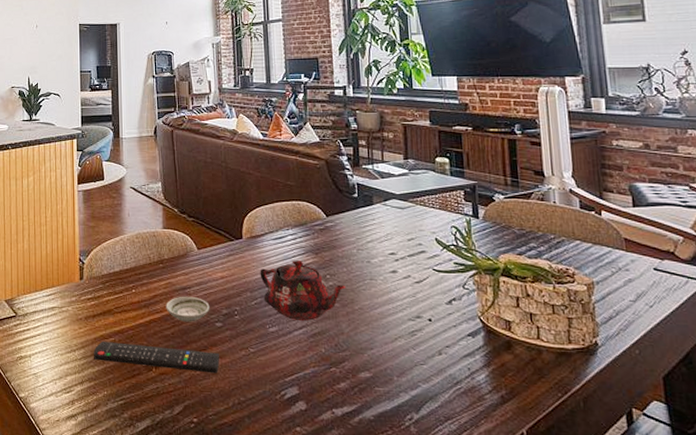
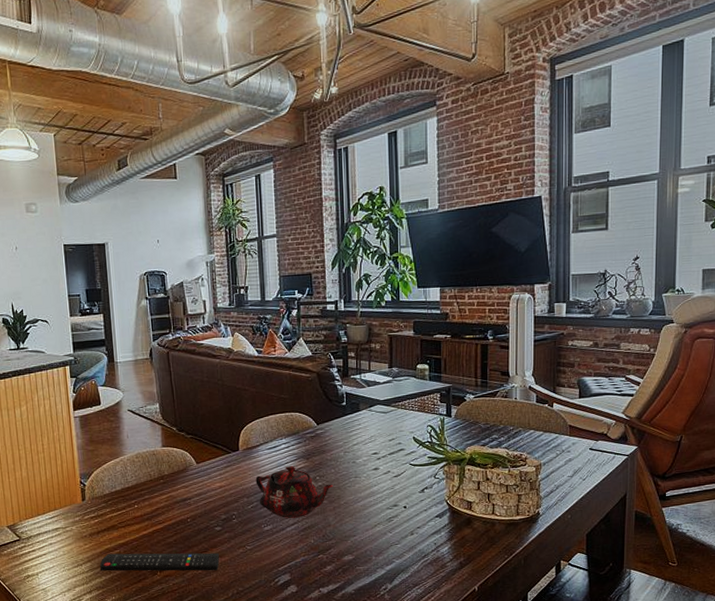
saucer: present [166,296,210,322] -> none [167,506,210,529]

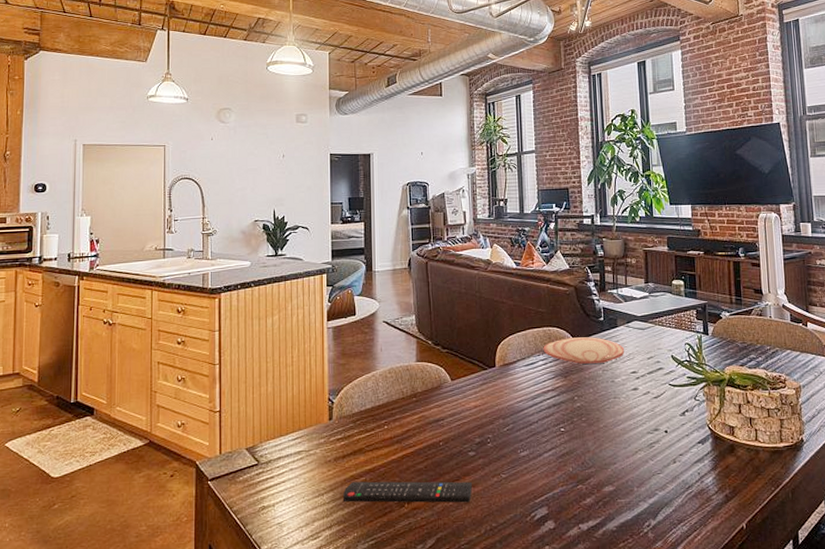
teapot: present [255,466,334,518] -> none [512,385,593,443]
plate: none [285,421,367,447] -> present [543,337,625,364]

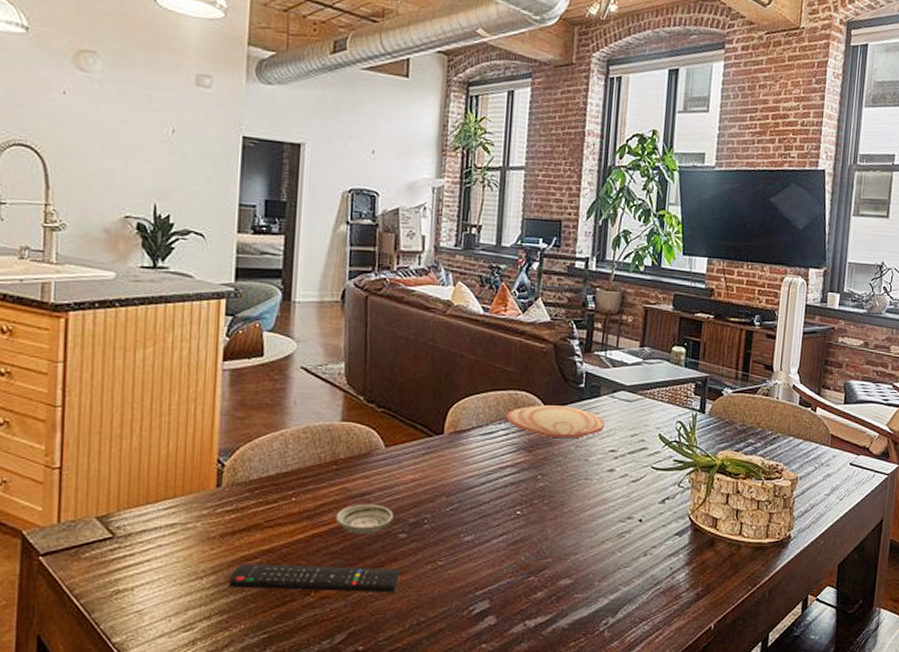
saucer: none [419,428,463,454] -> present [336,503,394,535]

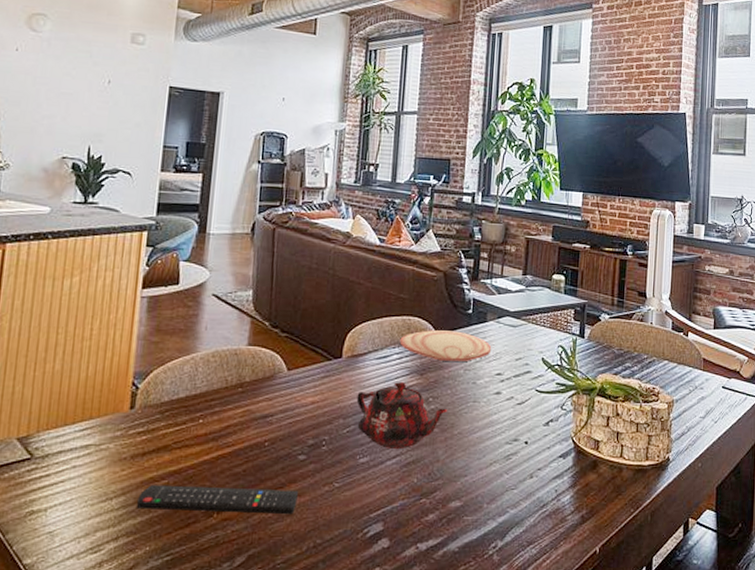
saucer: present [336,503,394,535] -> none [239,425,294,456]
teapot: none [460,459,558,527] -> present [356,382,448,449]

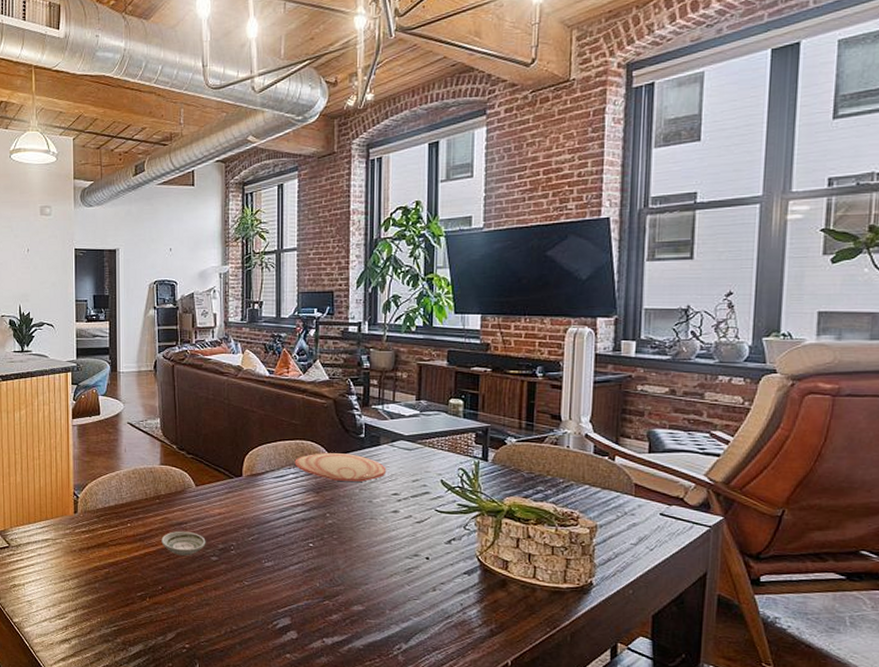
remote control: present [137,485,298,515] -> none [88,572,213,604]
saucer: none [239,425,294,456] -> present [161,531,206,556]
teapot: present [356,382,448,449] -> none [258,499,346,557]

